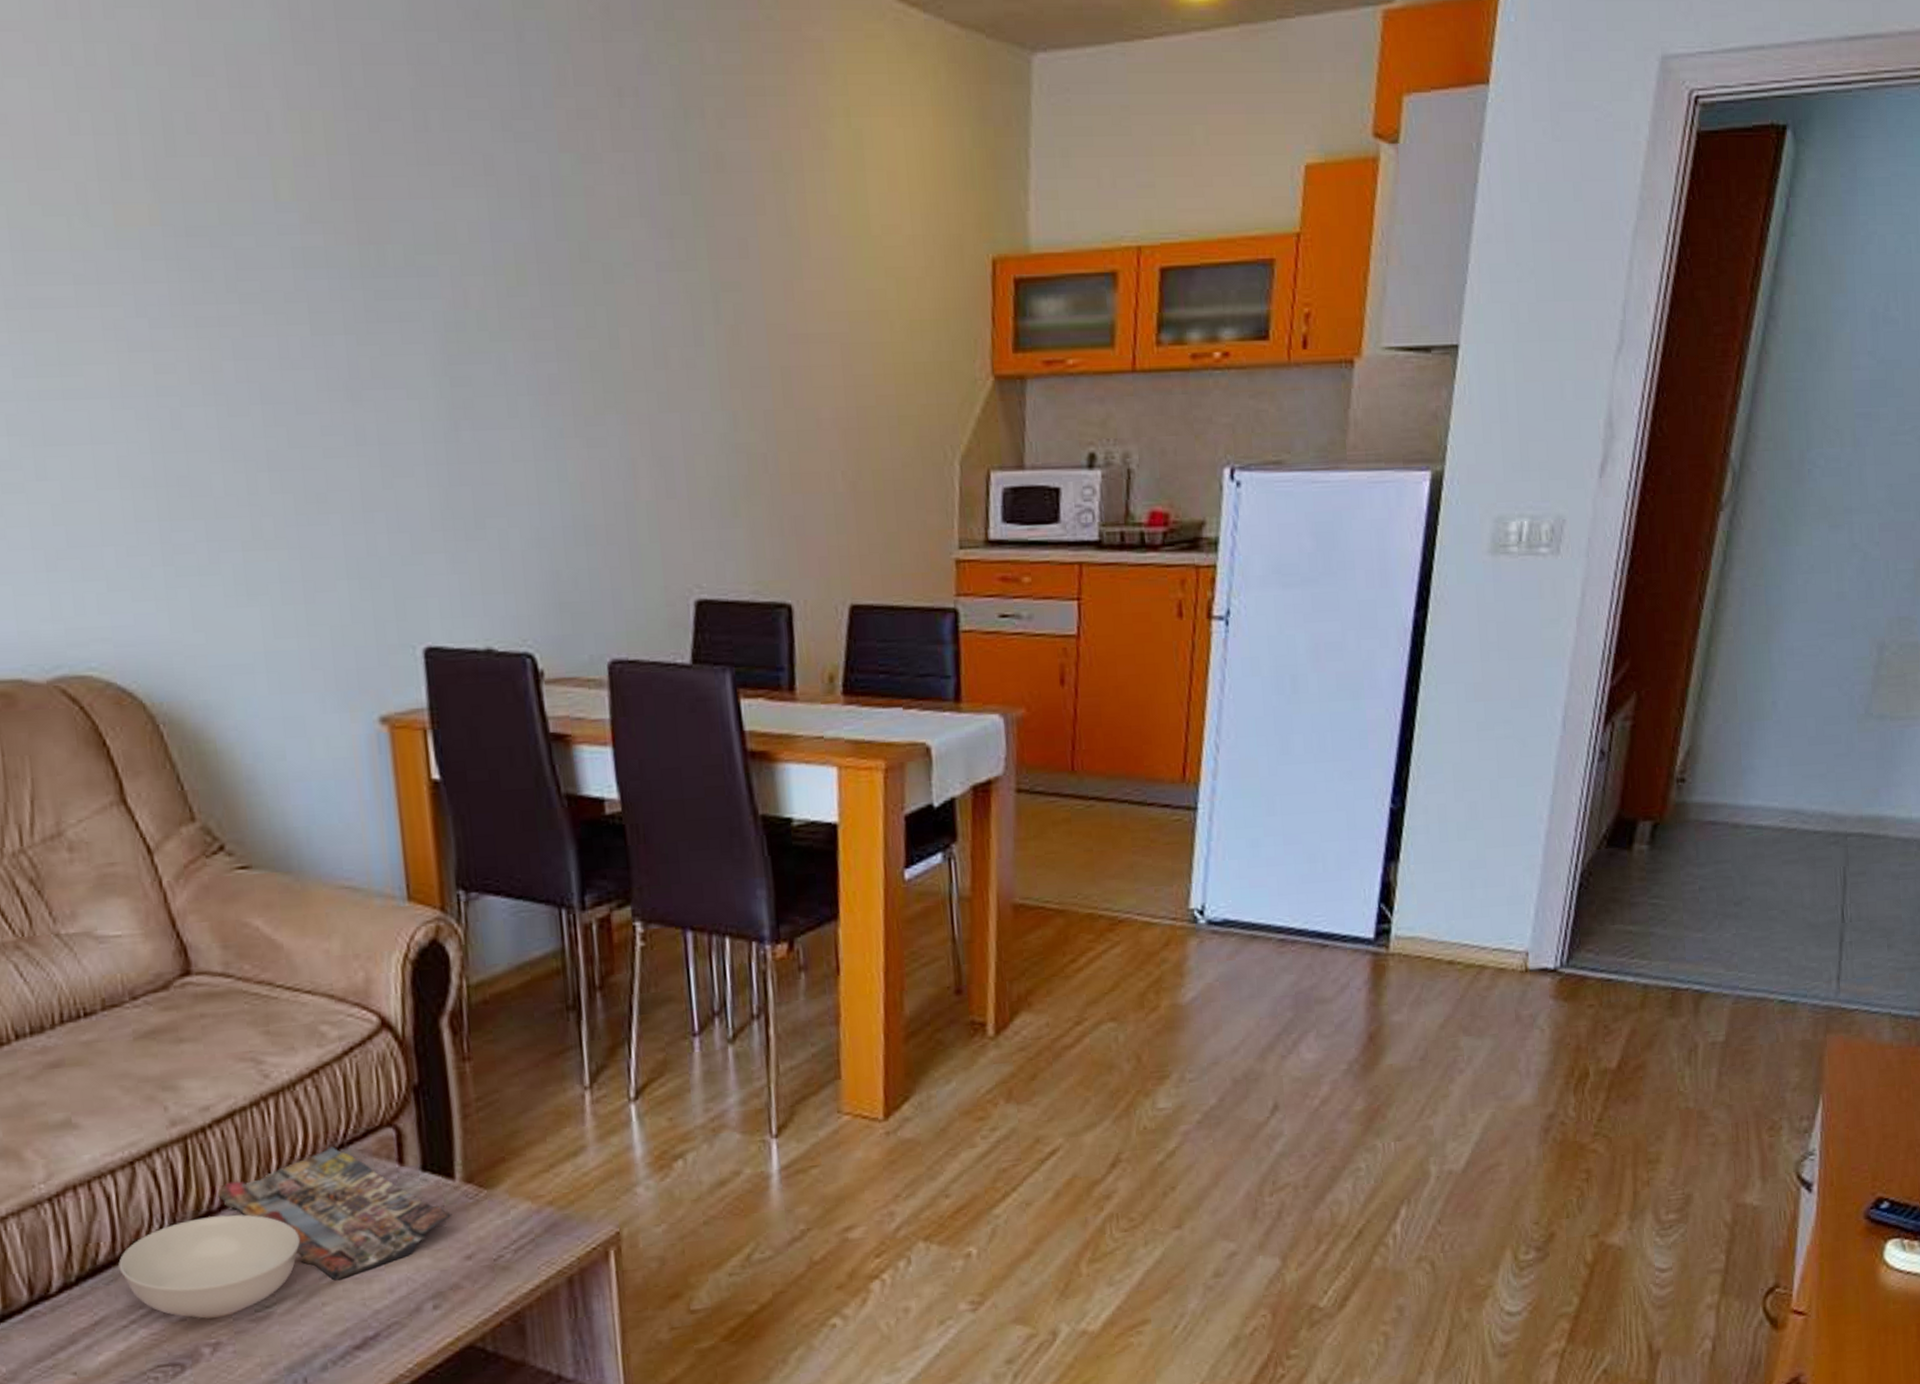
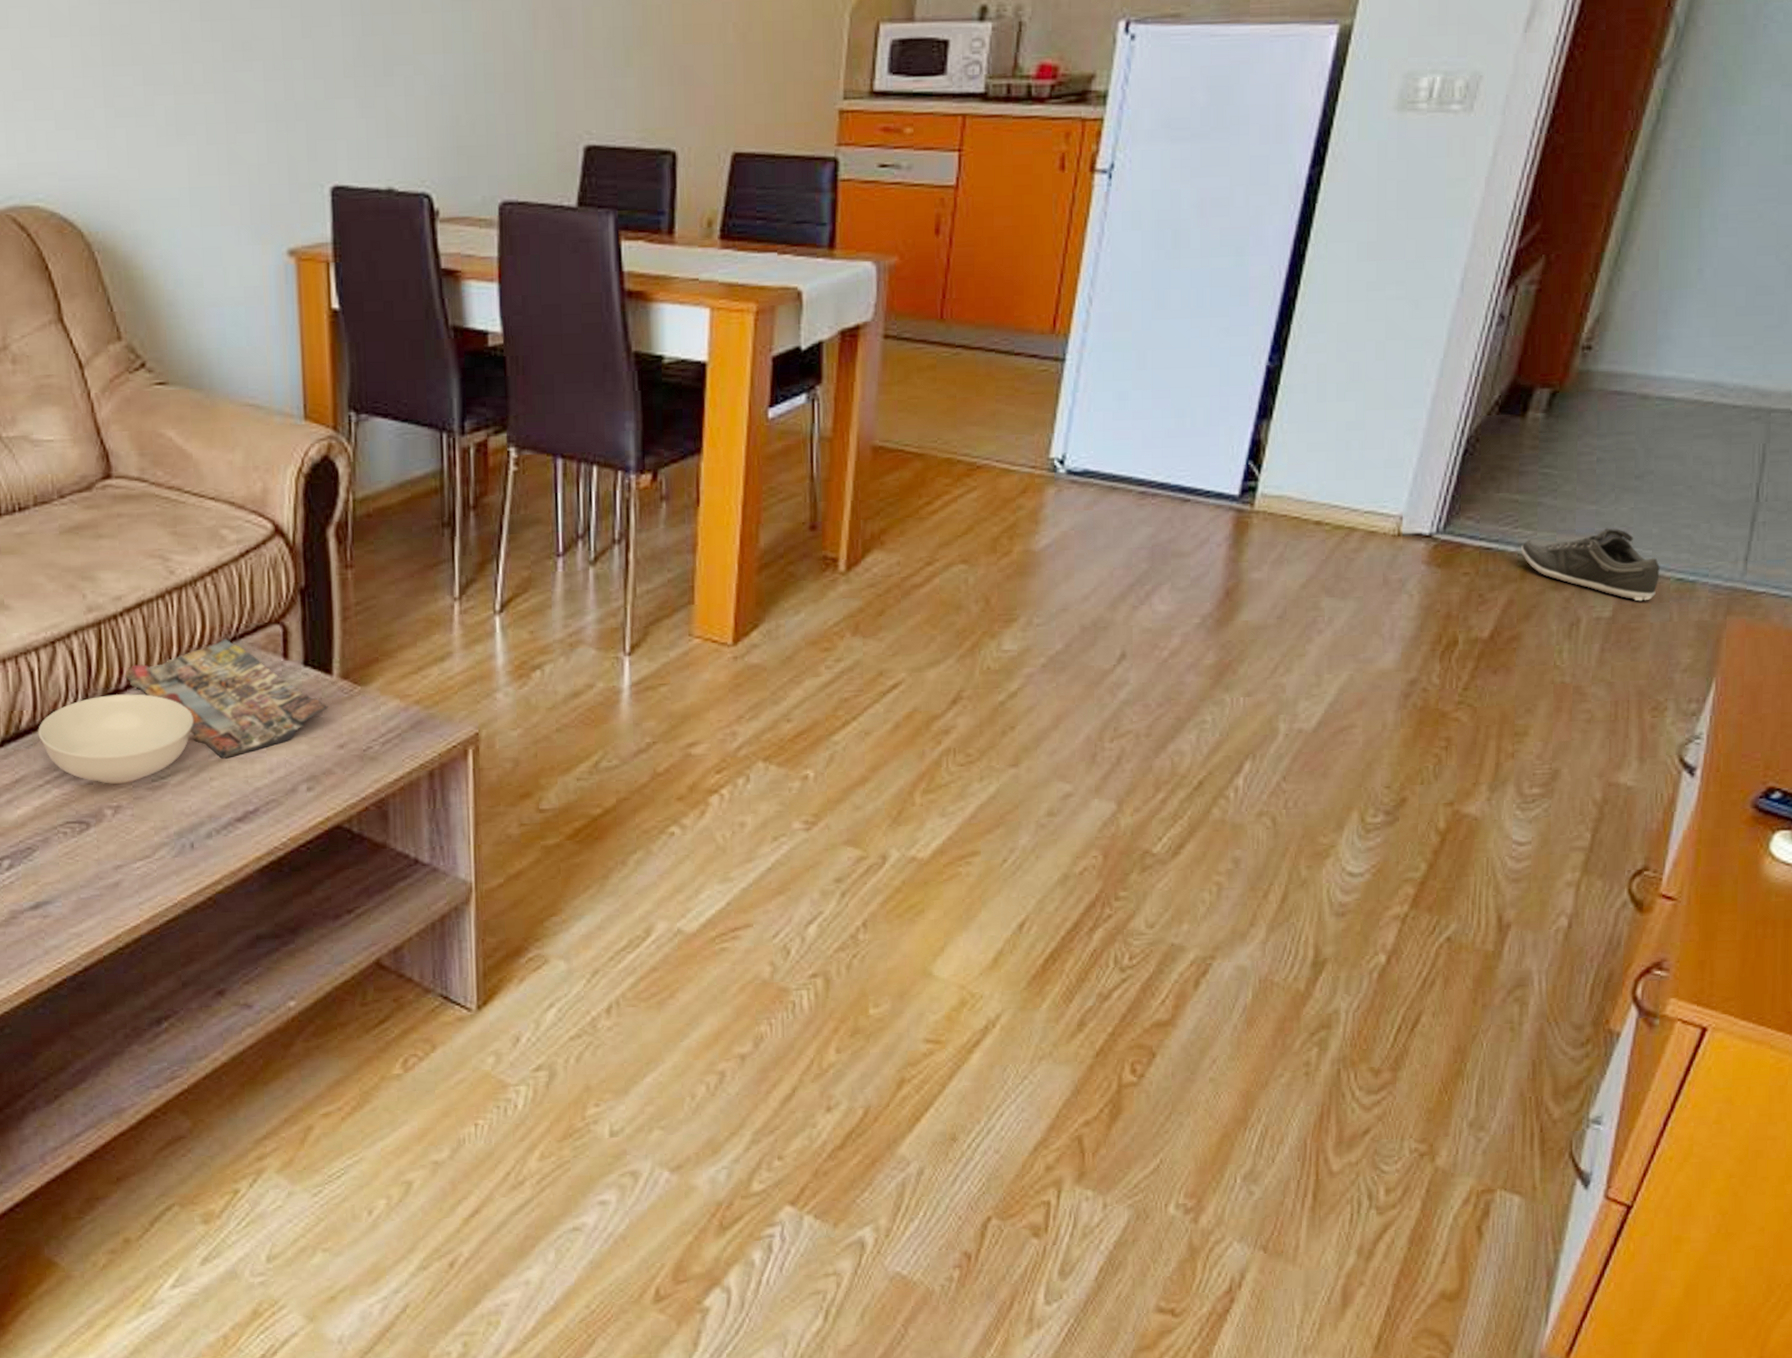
shoe: none [1638,954,1764,1024] -> present [1520,528,1660,601]

